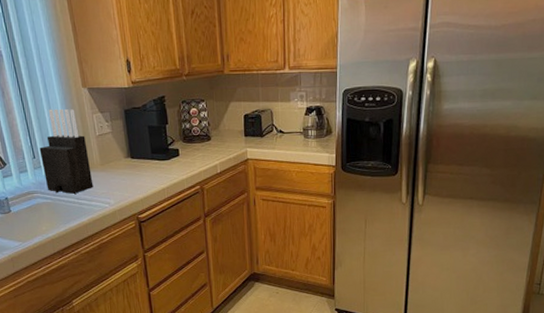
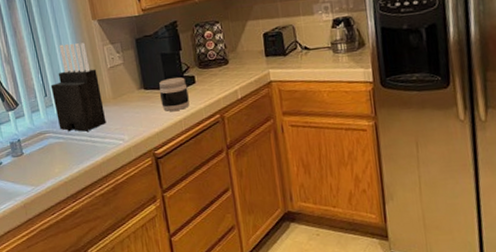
jar: none [145,149,173,180] -> present [159,77,189,111]

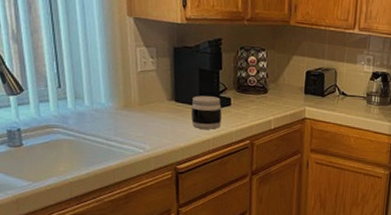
knife block: present [51,43,107,132] -> none [67,34,128,133]

